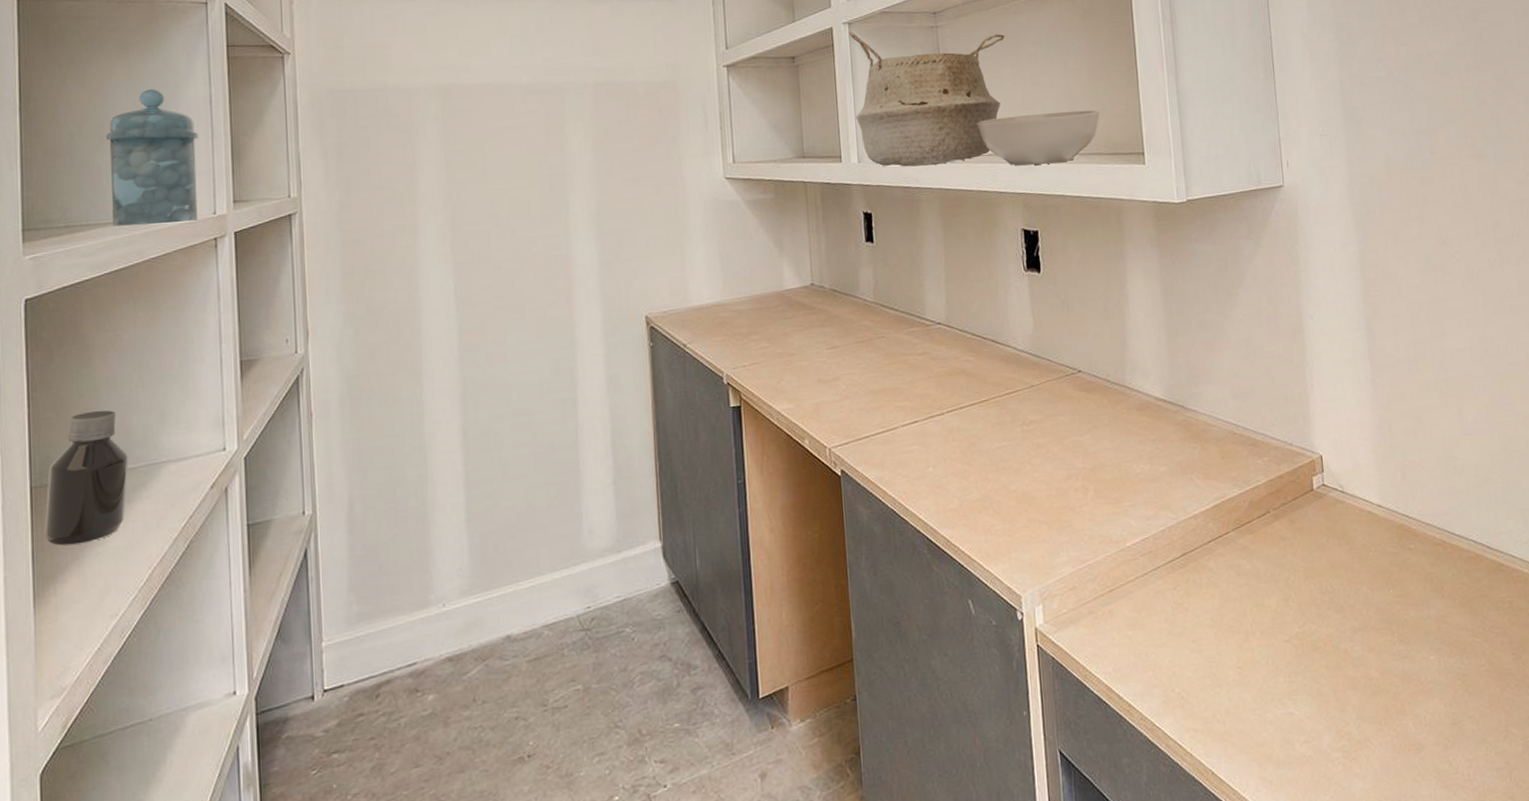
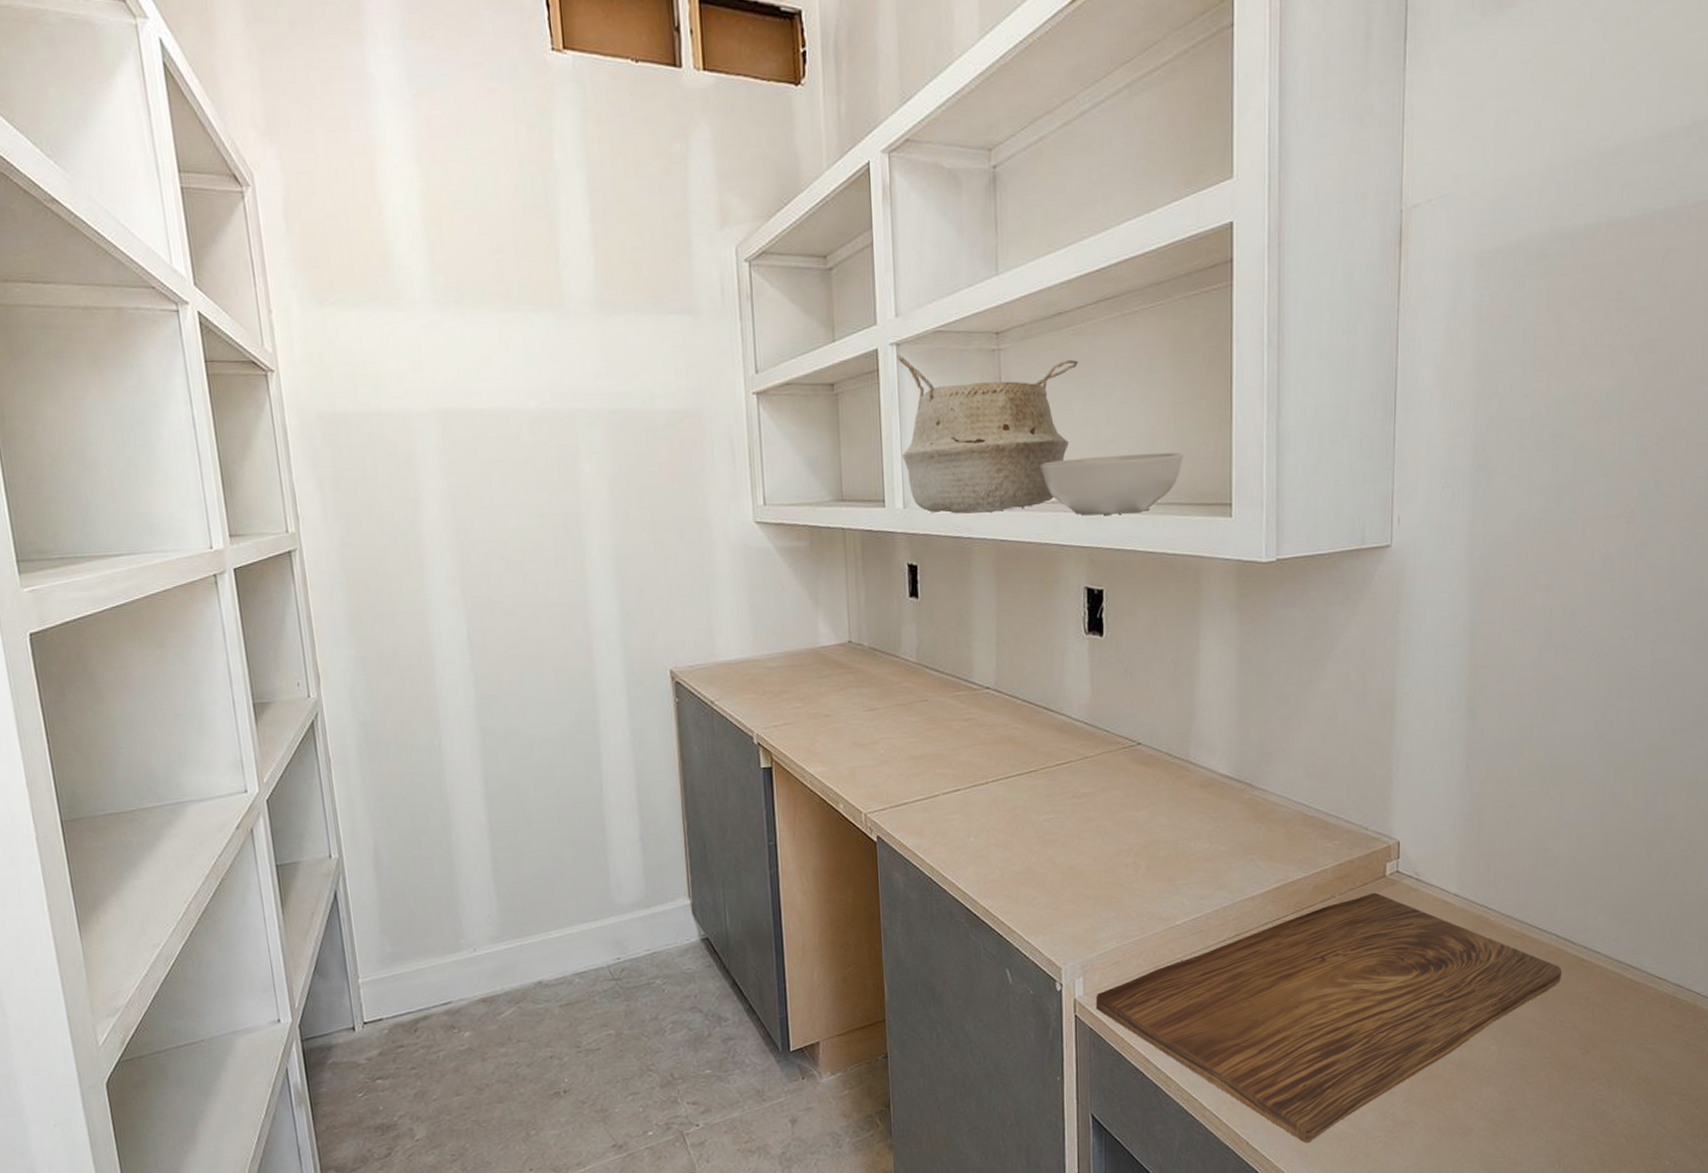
bottle: present [44,410,129,546] -> none [76,748,156,878]
canister: present [106,89,199,226] -> none [89,409,195,559]
cutting board: none [1055,506,1485,769] -> present [1095,892,1562,1143]

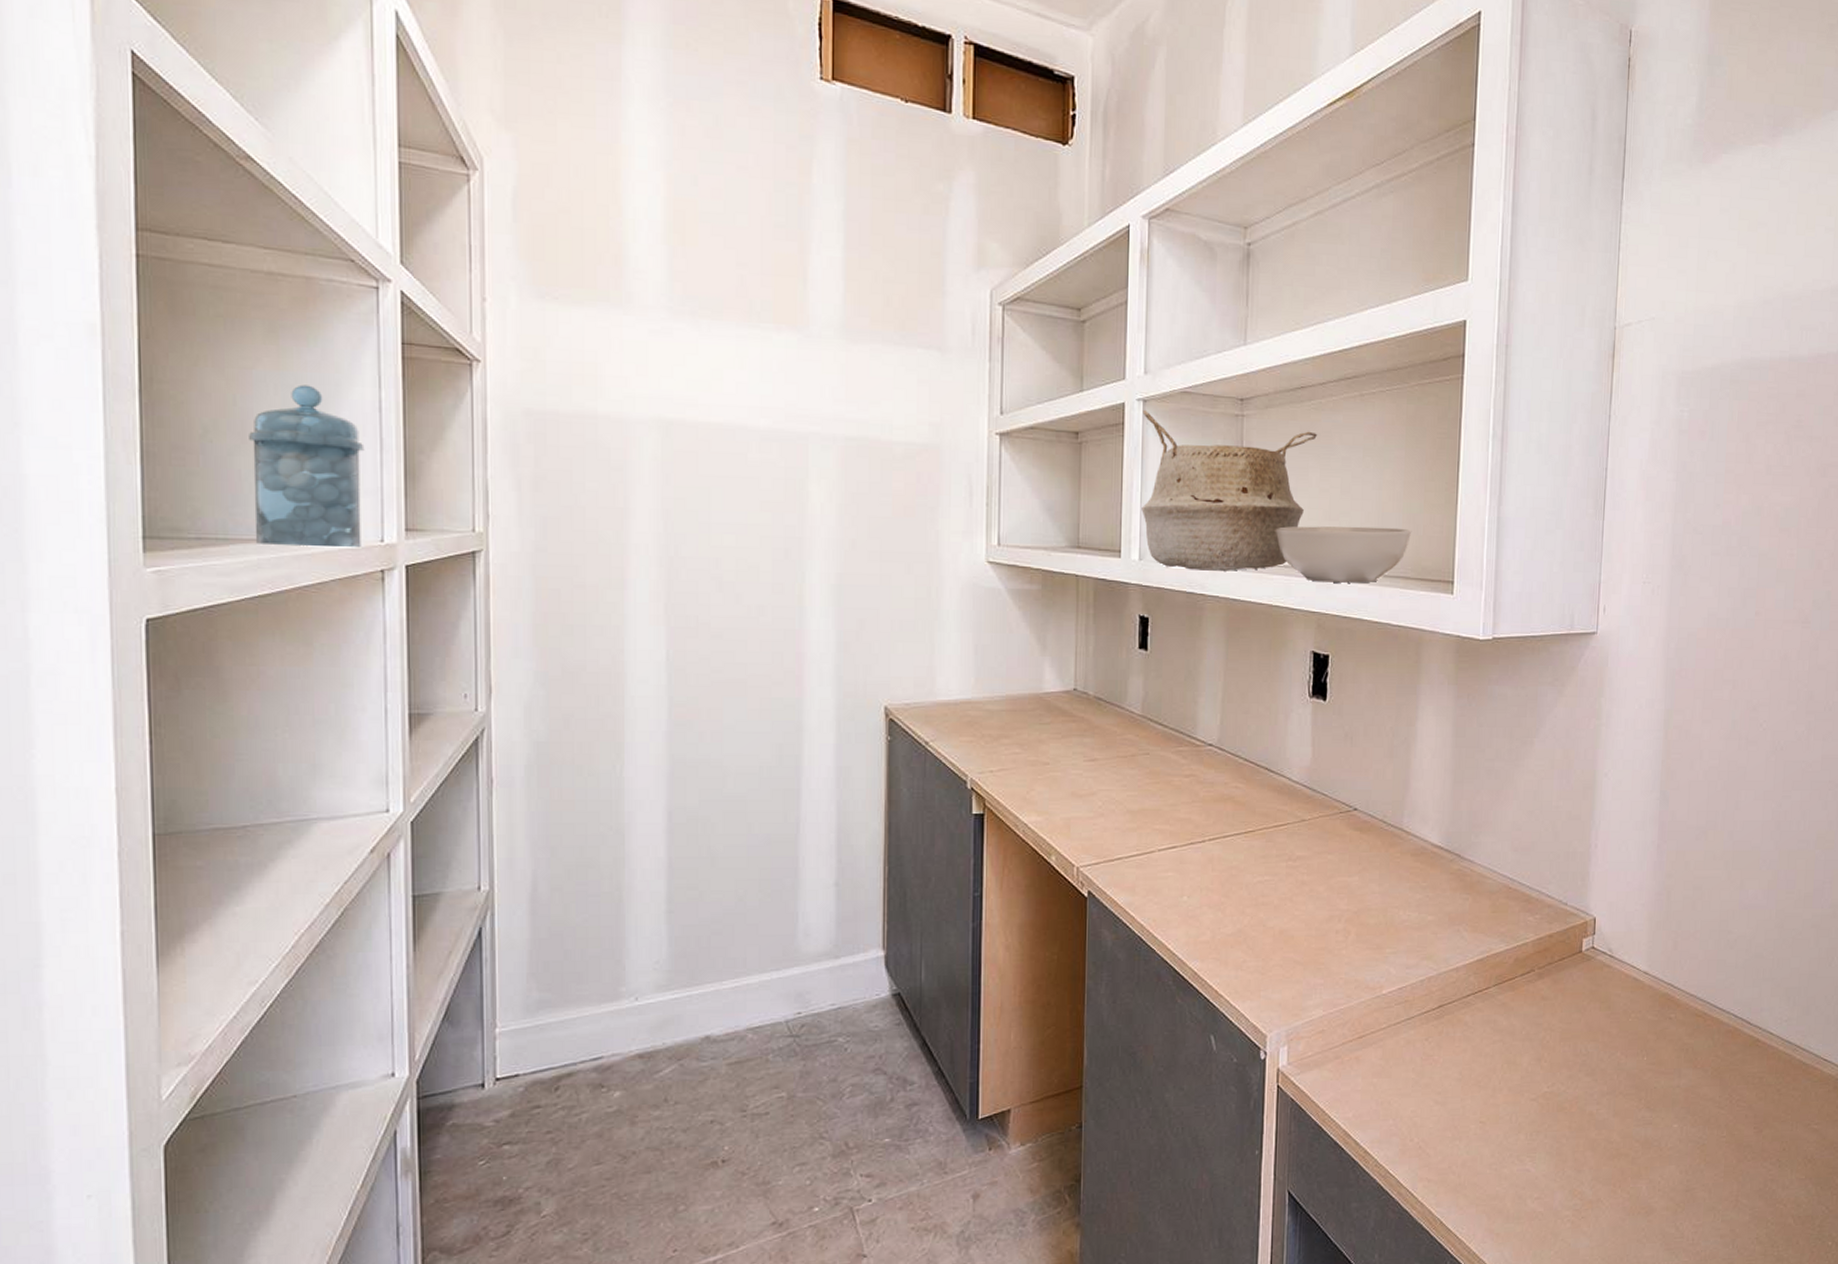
canister: none [89,409,195,559] -> present [249,384,365,549]
cutting board: present [1095,892,1562,1143] -> none [1298,967,1739,1222]

